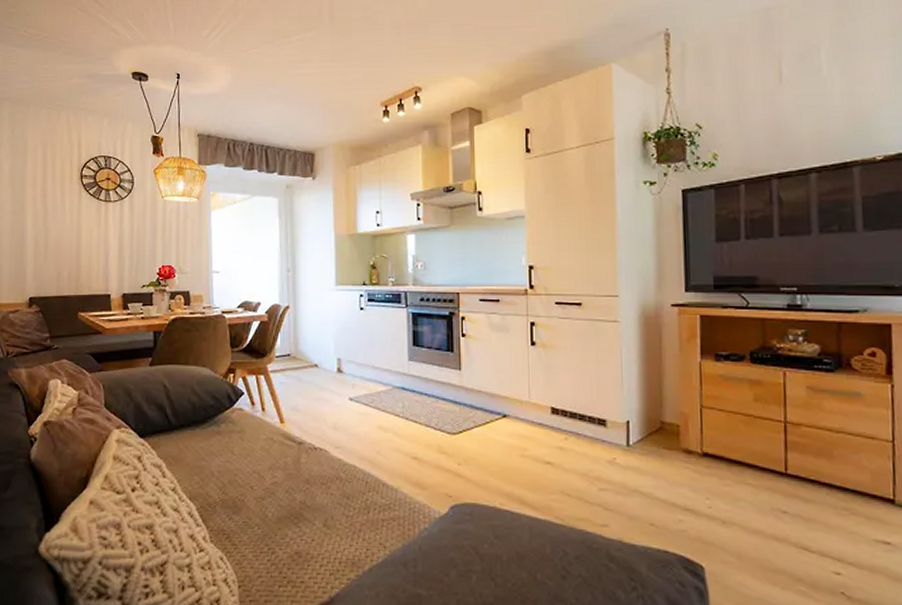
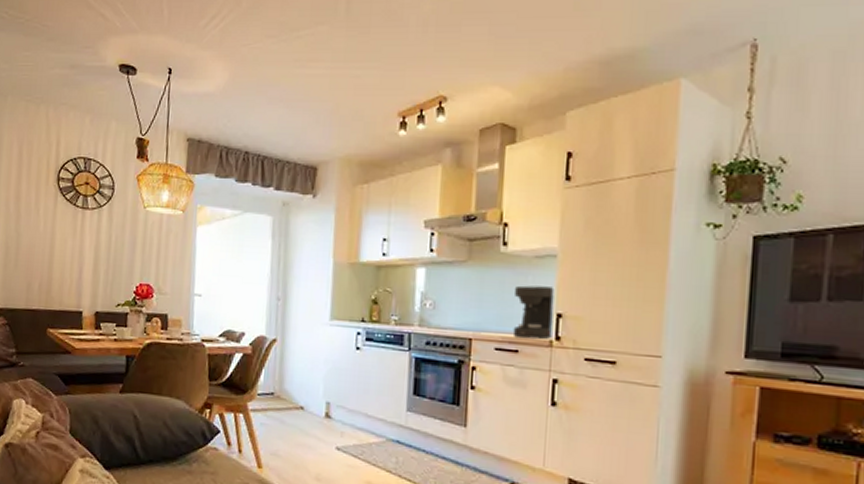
coffee maker: none [491,243,526,290] -> present [512,285,554,340]

